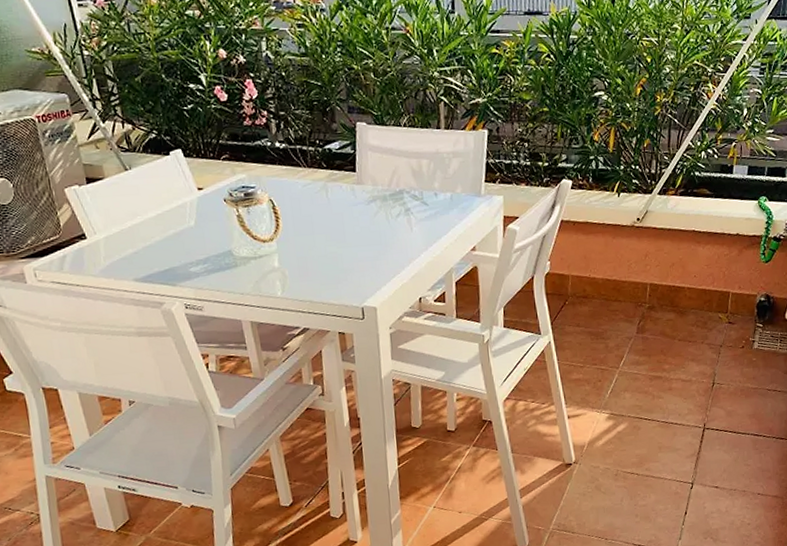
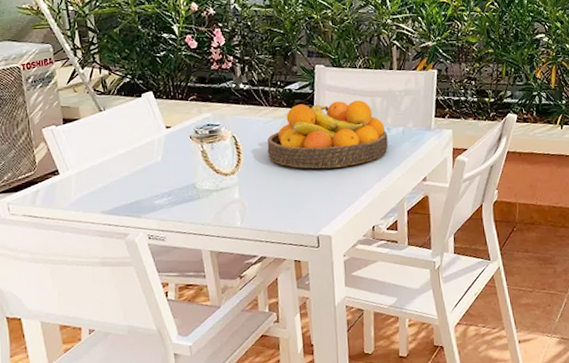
fruit bowl: none [306,161,436,236] -> present [267,99,388,169]

